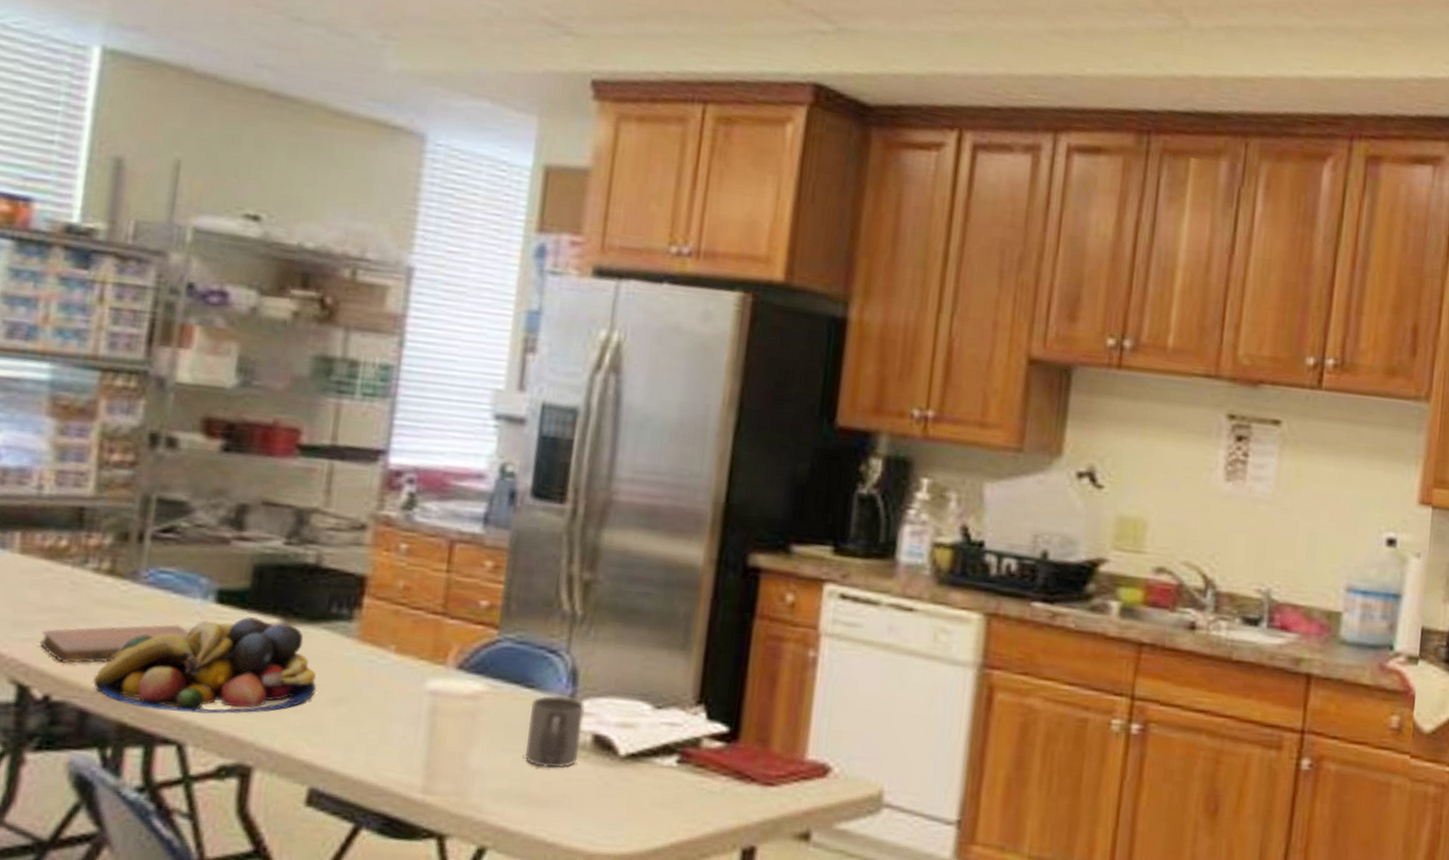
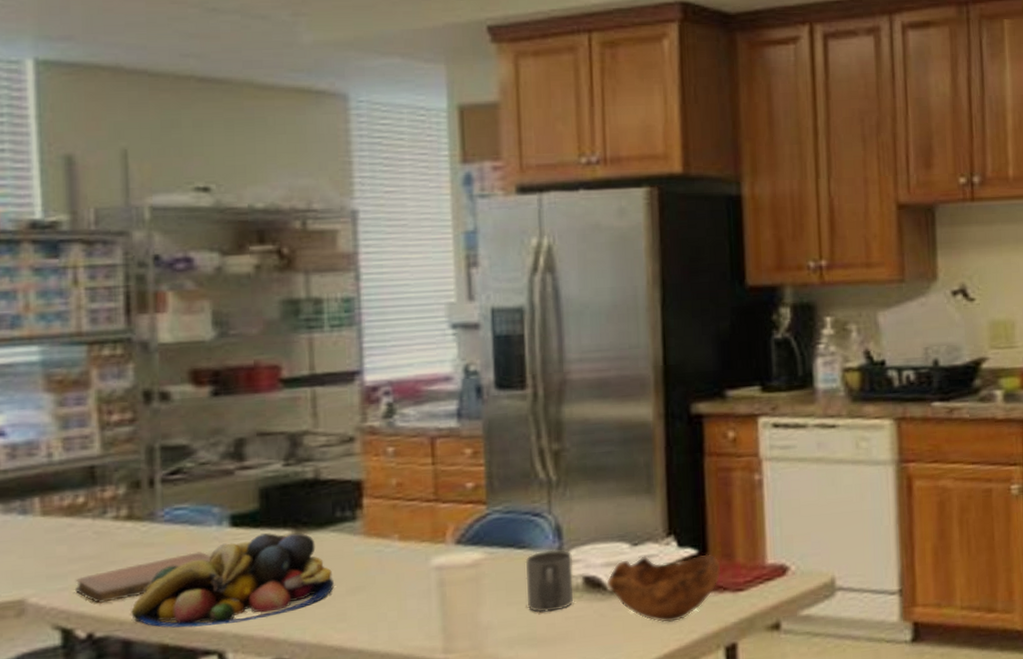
bowl: none [617,723,753,807] -> present [606,554,721,623]

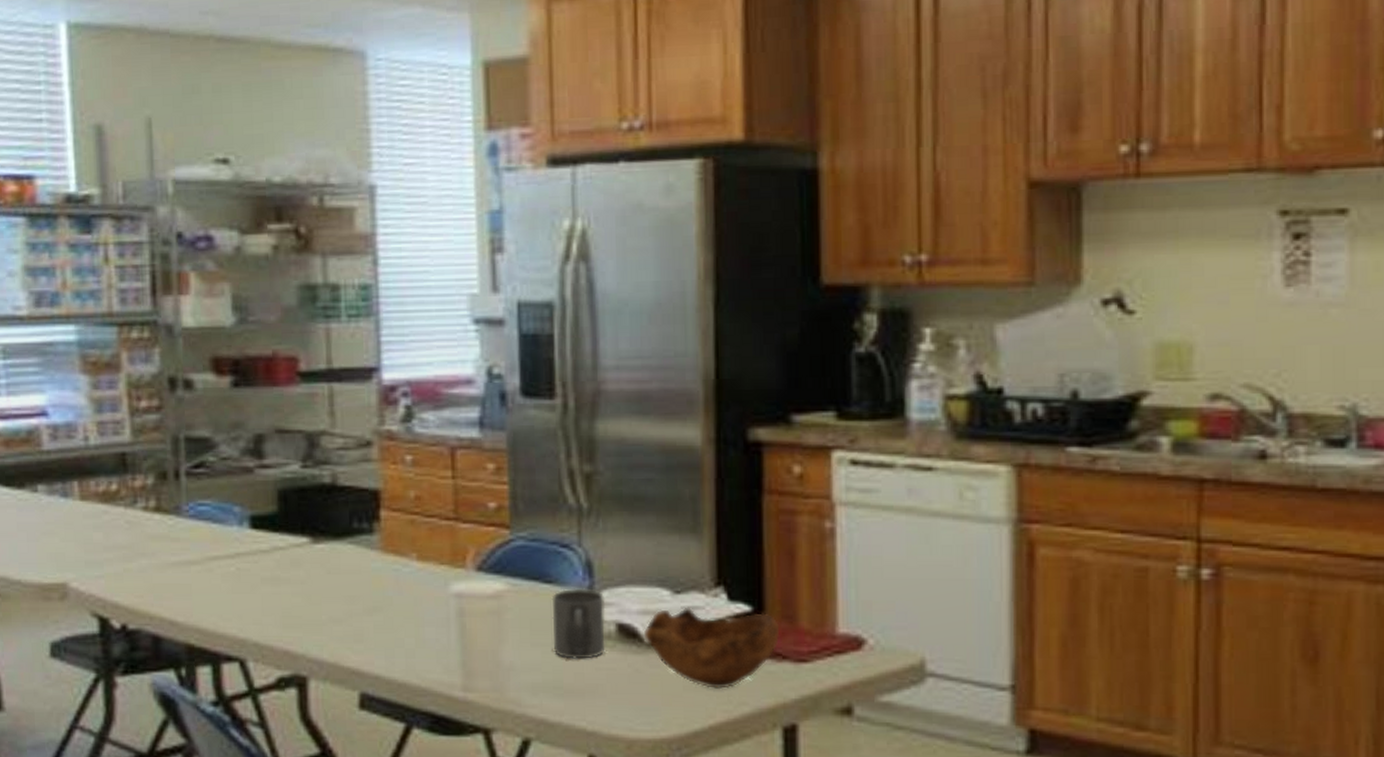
notebook: present [75,551,211,604] -> none [110,552,233,596]
fruit bowl: present [131,533,334,628] -> none [160,539,351,632]

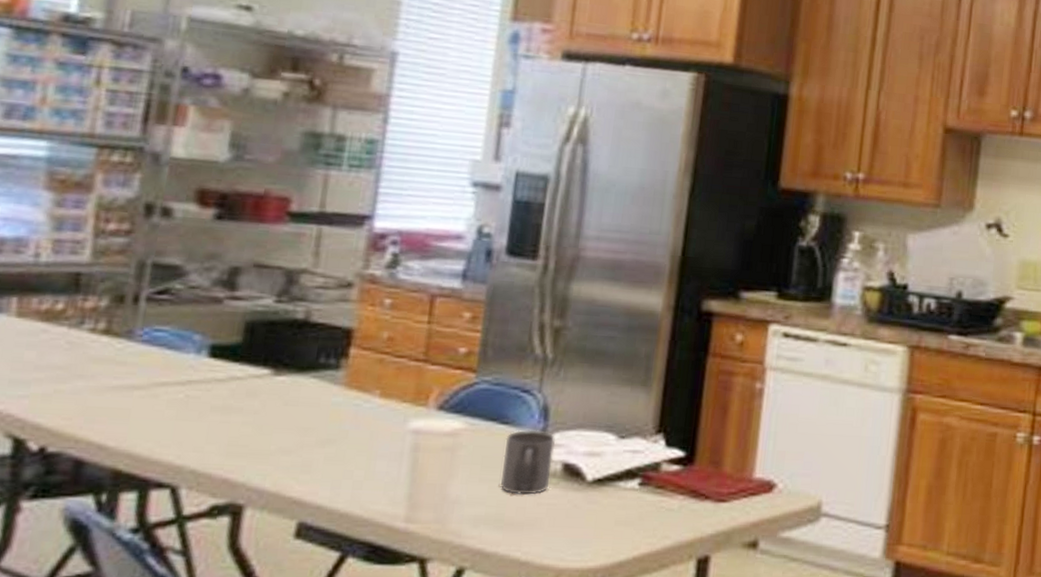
bowl: present [643,607,780,689] -> none [585,450,707,524]

